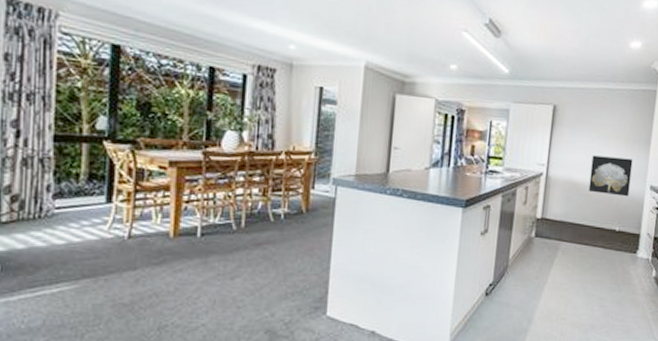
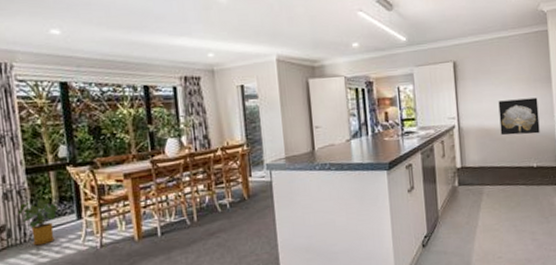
house plant: none [36,172,86,225] -> present [18,198,59,246]

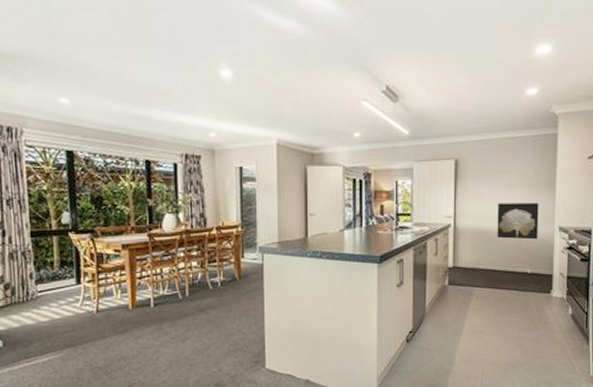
house plant: present [18,198,59,246] -> none [22,261,60,305]

